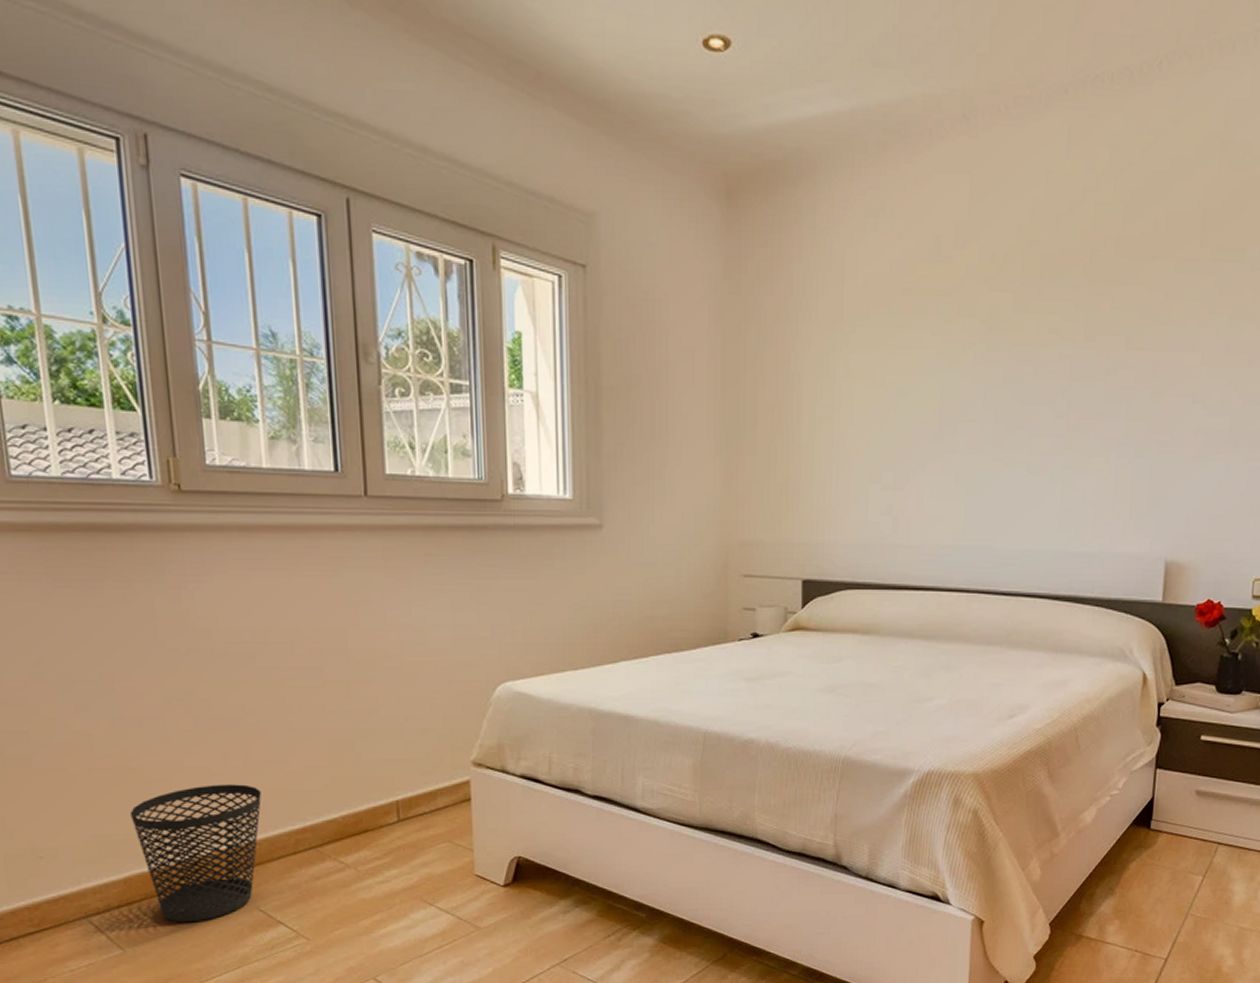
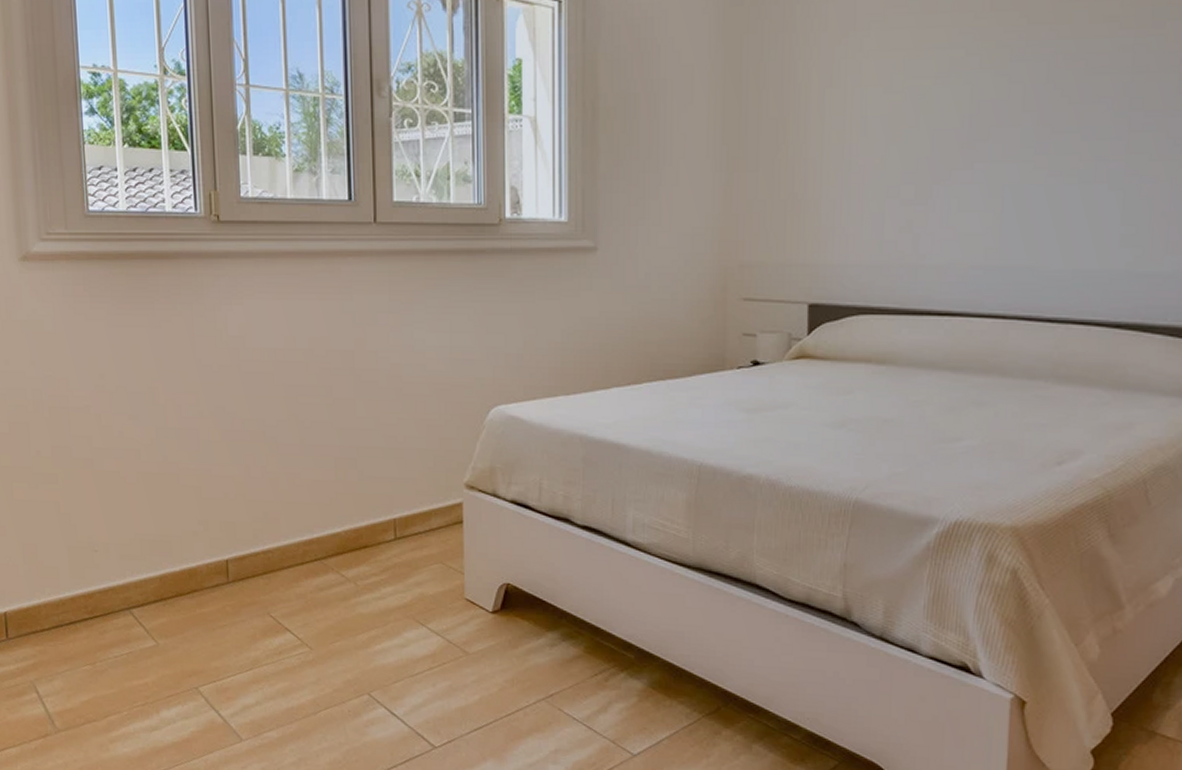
wastebasket: present [131,784,261,923] -> none [168,493,275,623]

